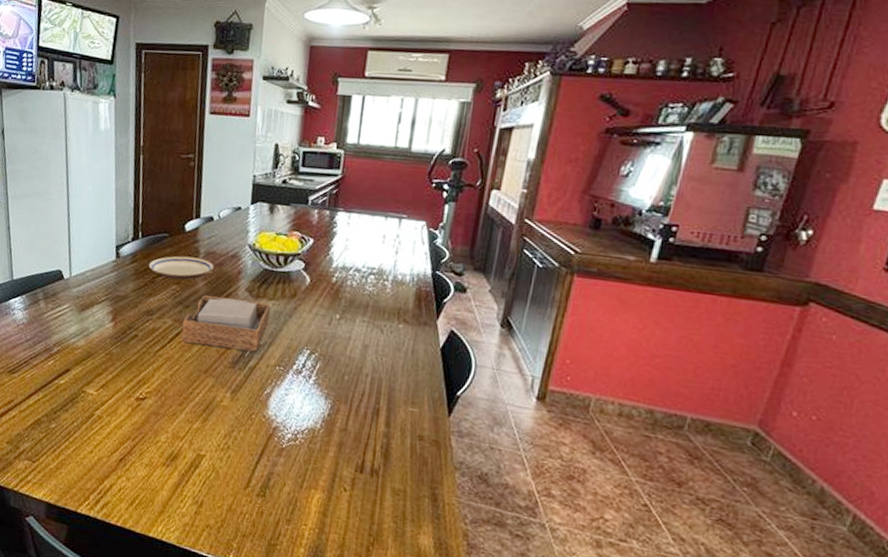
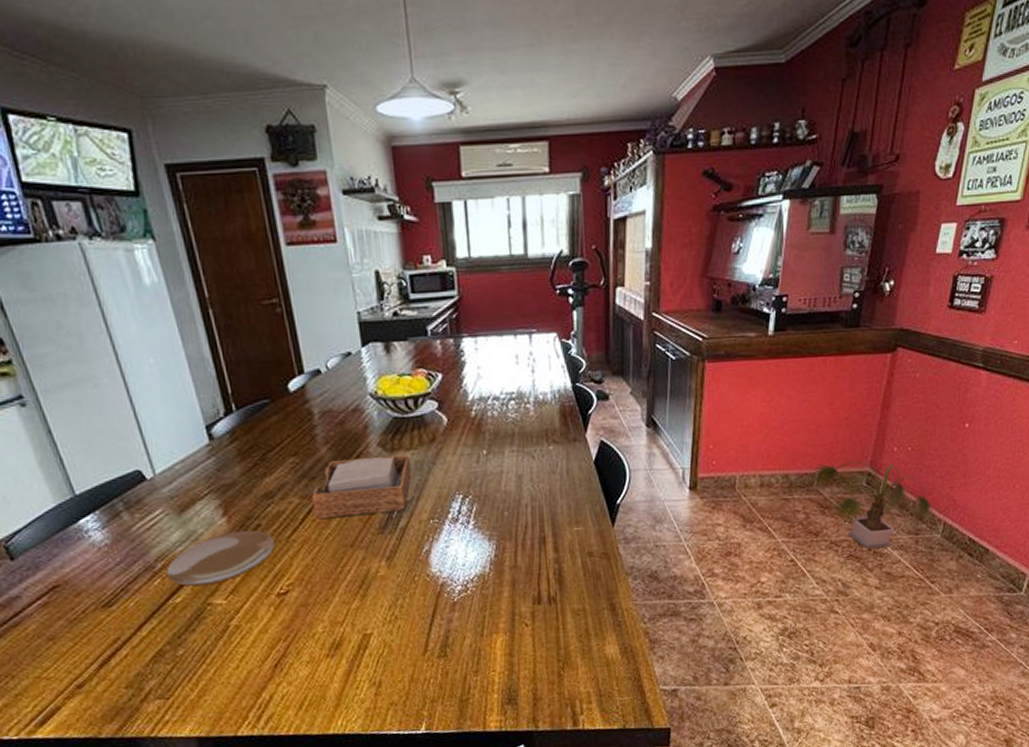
plate: none [59,335,146,377] -> present [166,530,276,587]
plate: present [149,255,214,280] -> none [254,420,335,451]
plant: none [639,407,841,533] -> present [782,461,935,555]

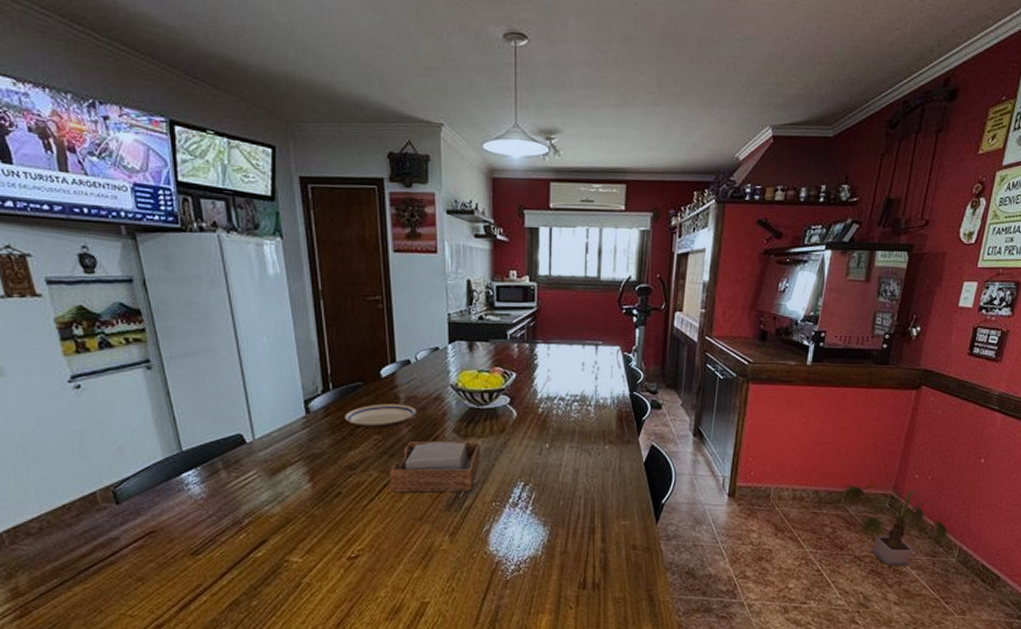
plate: present [166,530,276,587] -> none [252,496,352,544]
plate: none [254,420,335,451] -> present [345,404,417,428]

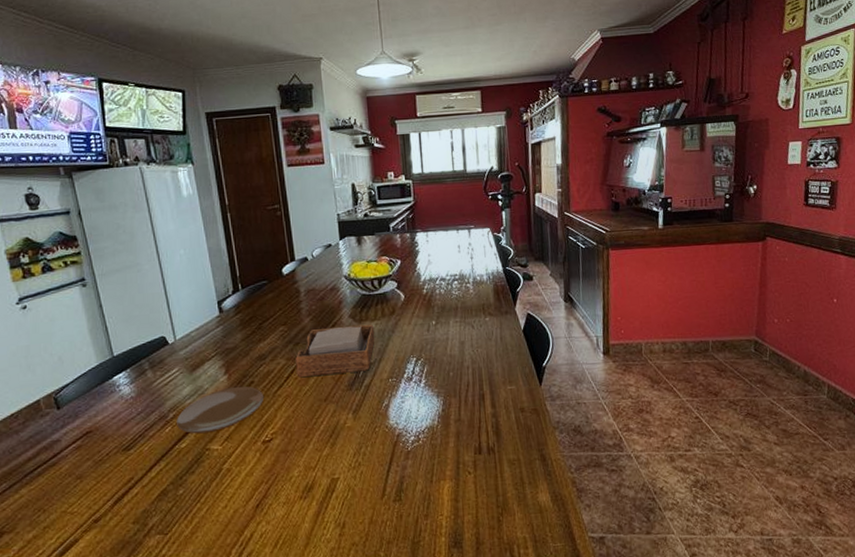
plate: none [252,496,352,544] -> present [177,386,264,434]
plate: present [345,404,417,428] -> none [253,297,316,322]
plant: present [811,482,951,573] -> none [684,330,818,413]

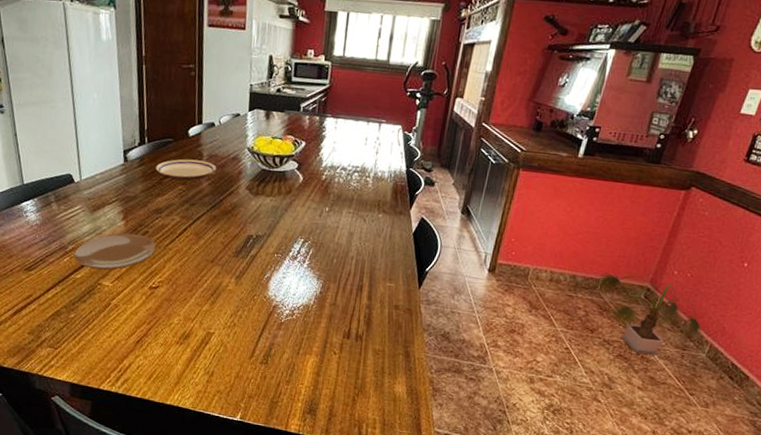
plate: none [253,297,316,322] -> present [156,159,217,181]
napkin holder: present [295,324,375,378] -> none [188,194,269,243]
plant: none [684,330,818,413] -> present [564,271,703,362]

